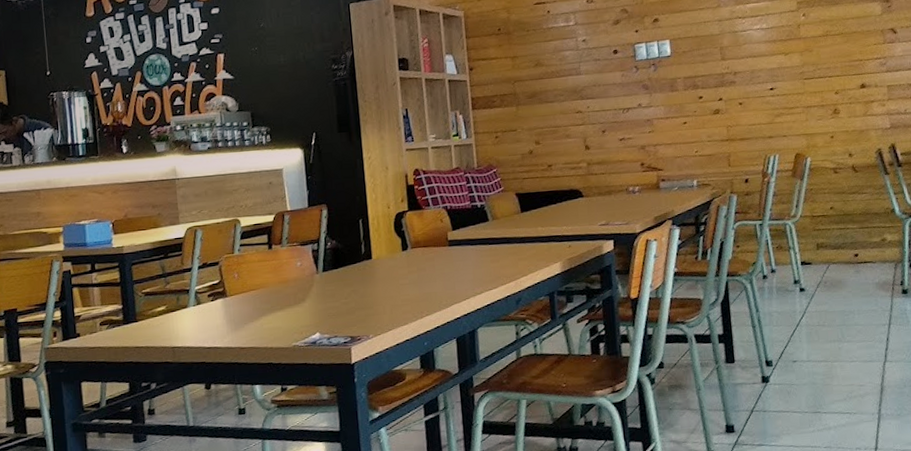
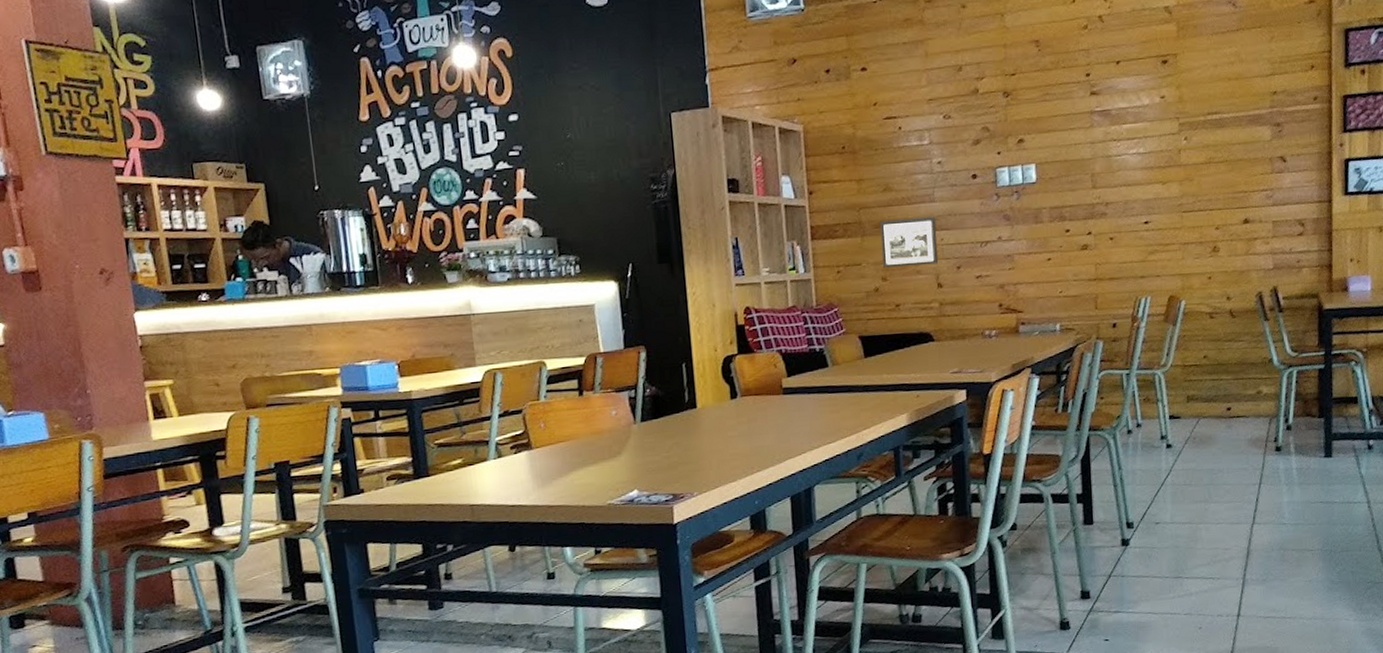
picture frame: none [533,87,586,133] -> present [880,217,939,268]

